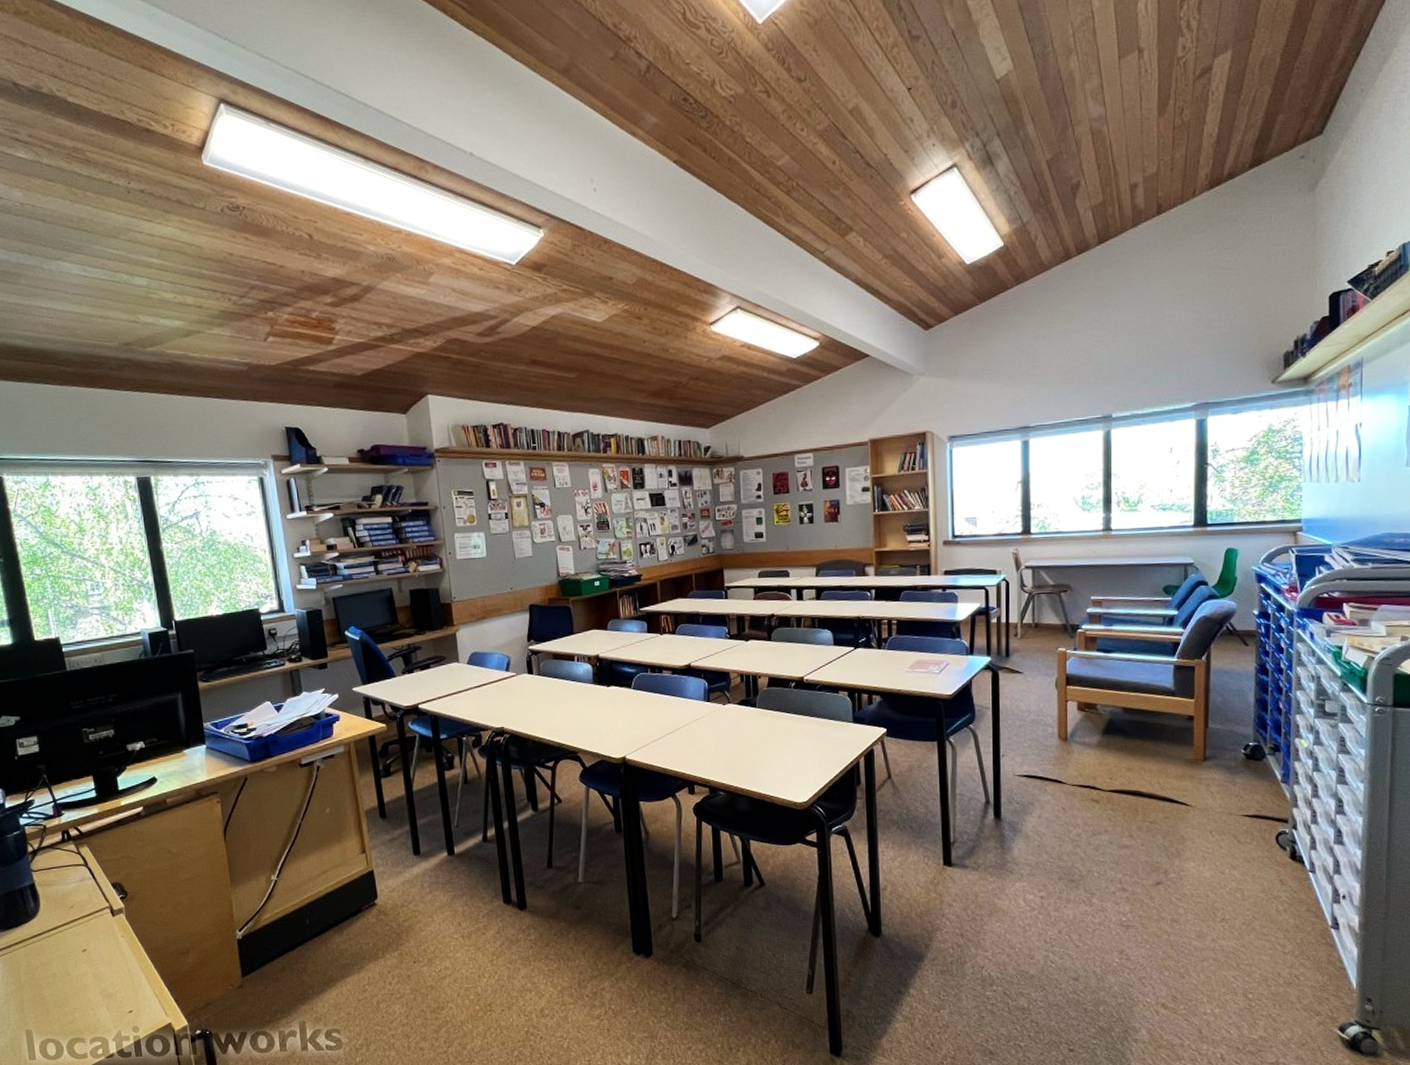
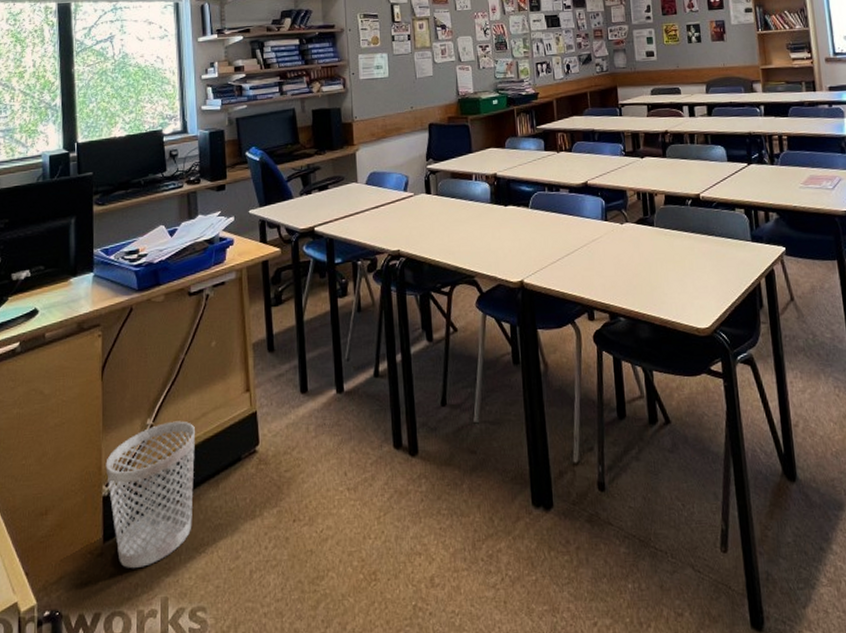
wastebasket: none [237,877,321,999] -> present [105,421,195,569]

